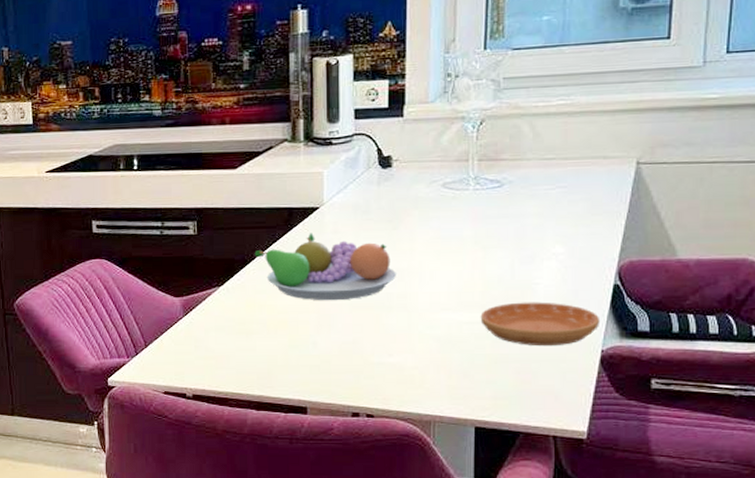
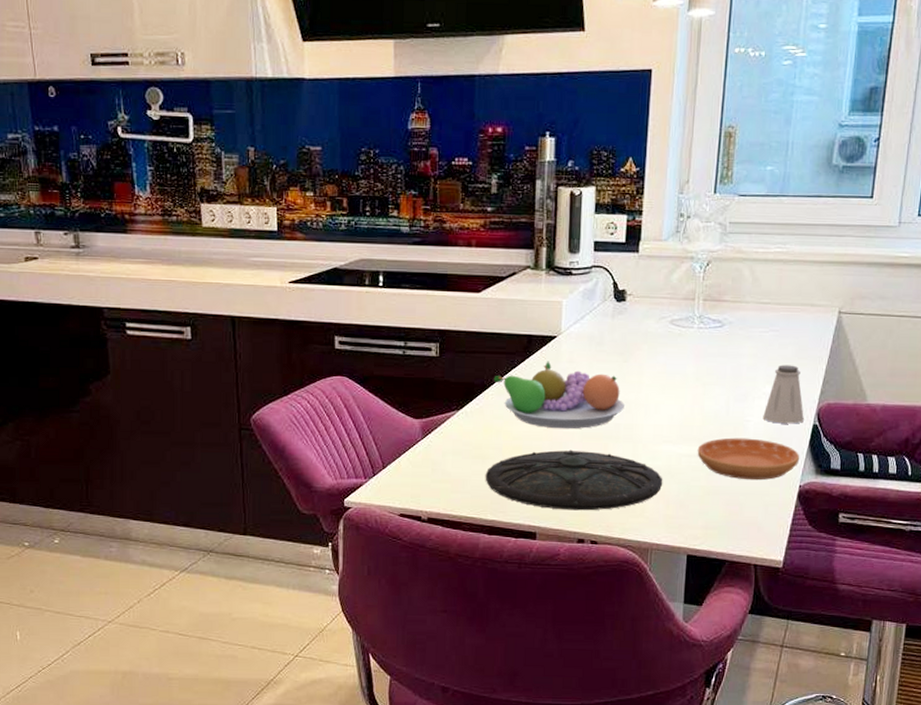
plate: none [250,321,443,384] -> present [485,449,663,511]
saltshaker: none [554,222,602,285] -> present [763,365,804,424]

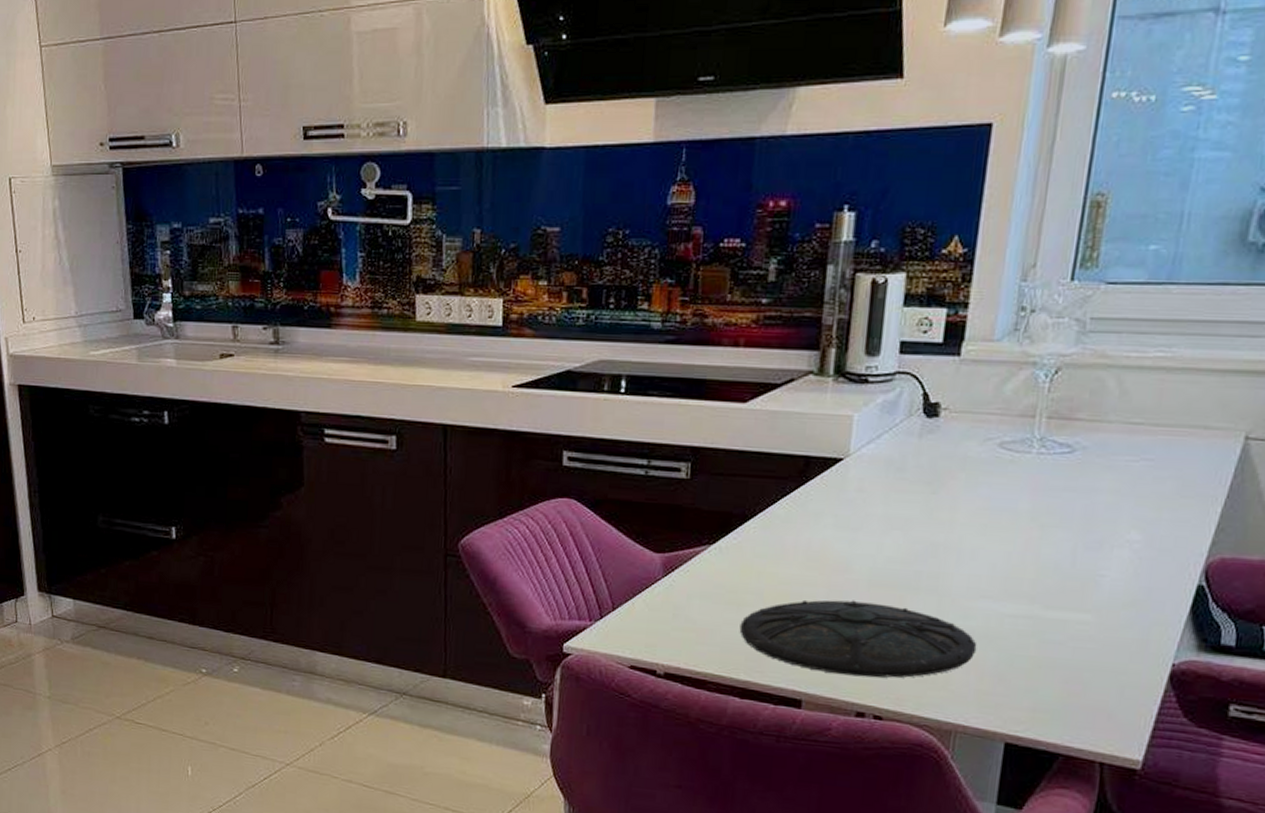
fruit bowl: present [493,361,626,429] -> none [757,488,931,575]
saucer: present [697,437,800,481] -> none [1026,596,1176,654]
saltshaker: present [763,365,804,424] -> none [1124,504,1185,583]

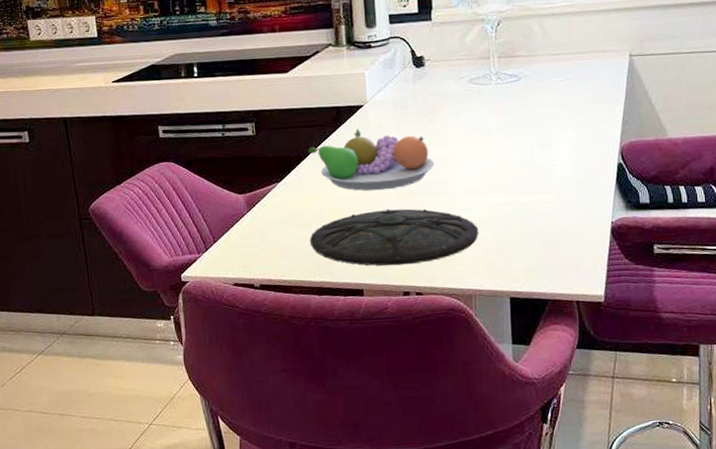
fruit bowl: none [757,488,931,575] -> present [308,128,435,191]

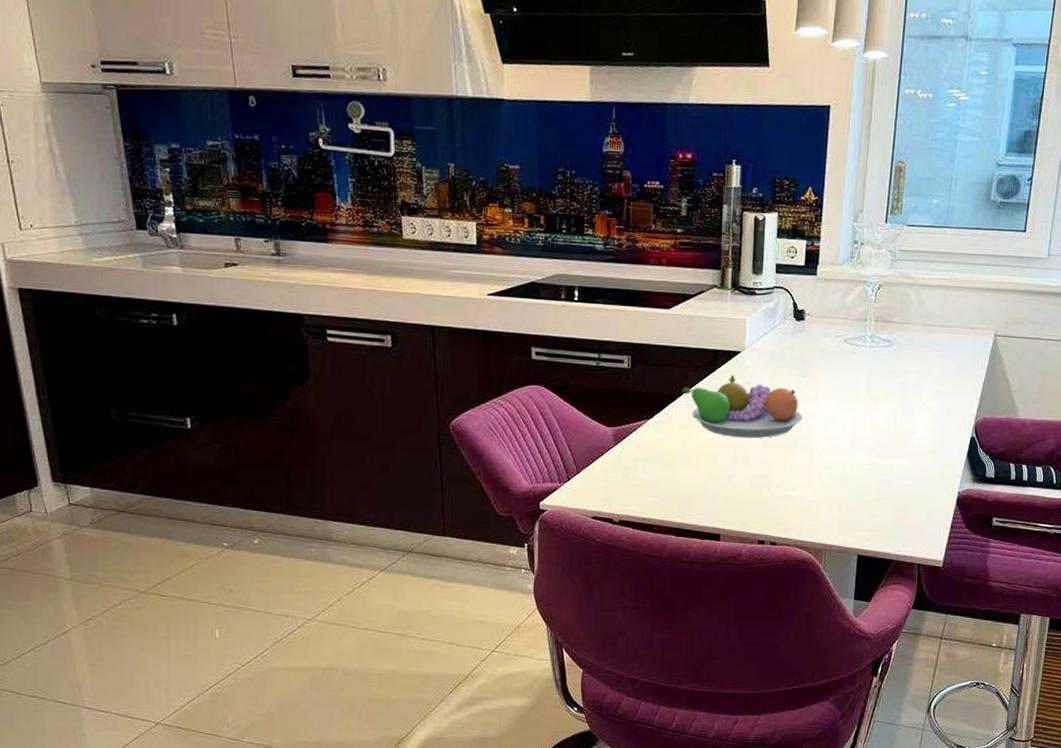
plate: present [309,208,479,266] -> none [673,457,837,514]

